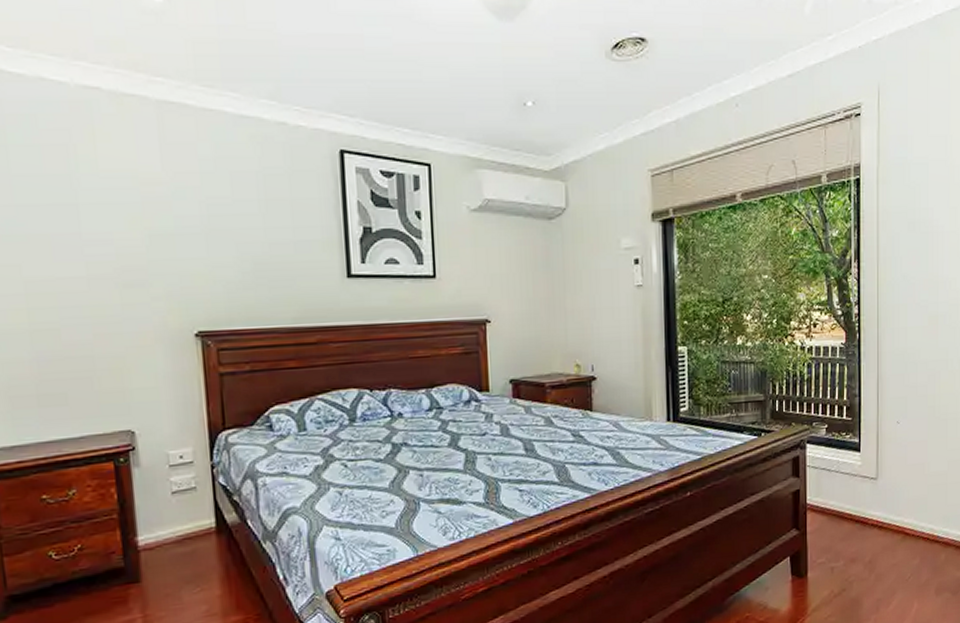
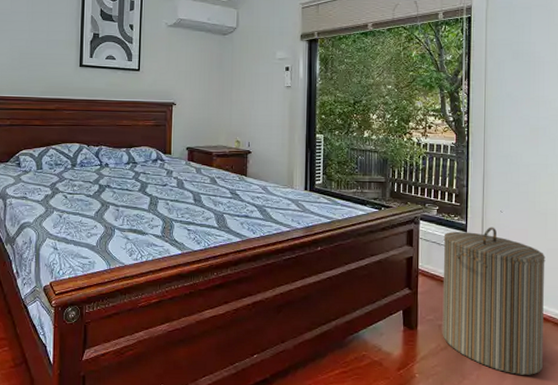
laundry hamper: none [834,442,946,612] -> present [442,227,545,375]

